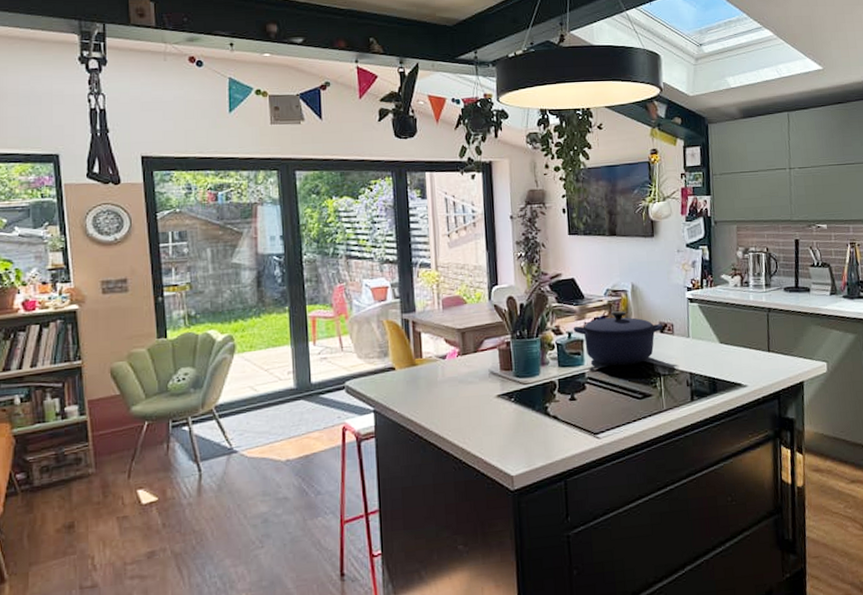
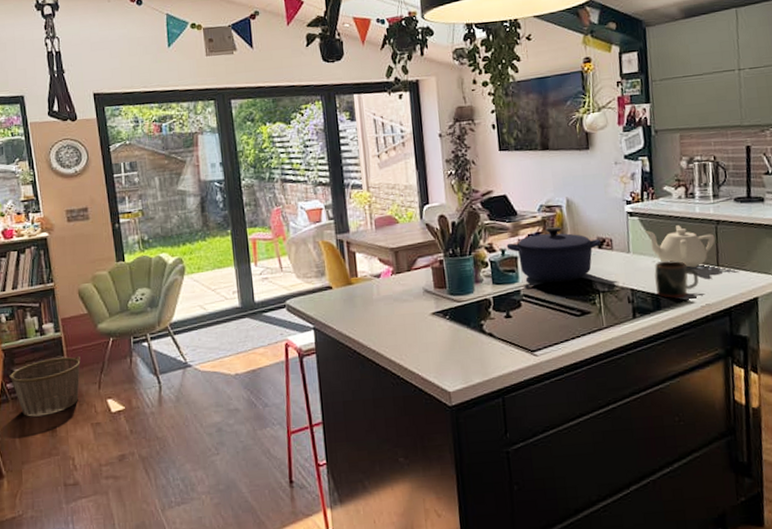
basket: none [20,442,108,512] -> present [9,356,81,417]
teapot: none [704,312,767,353] -> present [645,225,715,268]
mug: none [711,345,751,382] -> present [654,260,699,299]

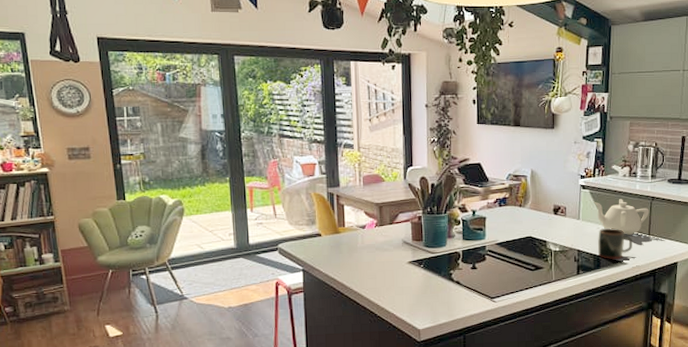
basket: present [9,356,81,417] -> none [8,285,80,339]
cooking pot: present [506,227,602,283] -> none [477,194,557,242]

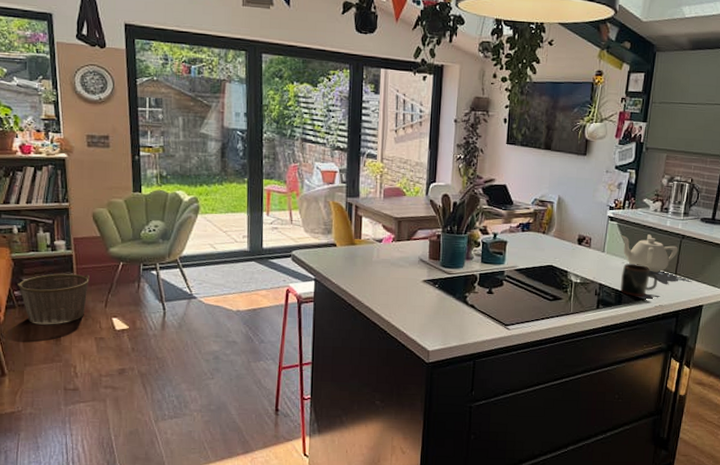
basket: none [8,285,80,339] -> present [18,273,90,325]

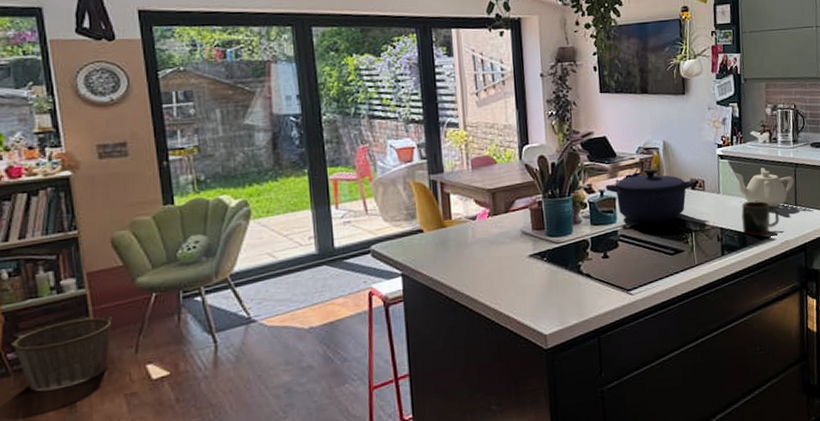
cooking pot: none [499,220,582,270] -> present [605,168,695,224]

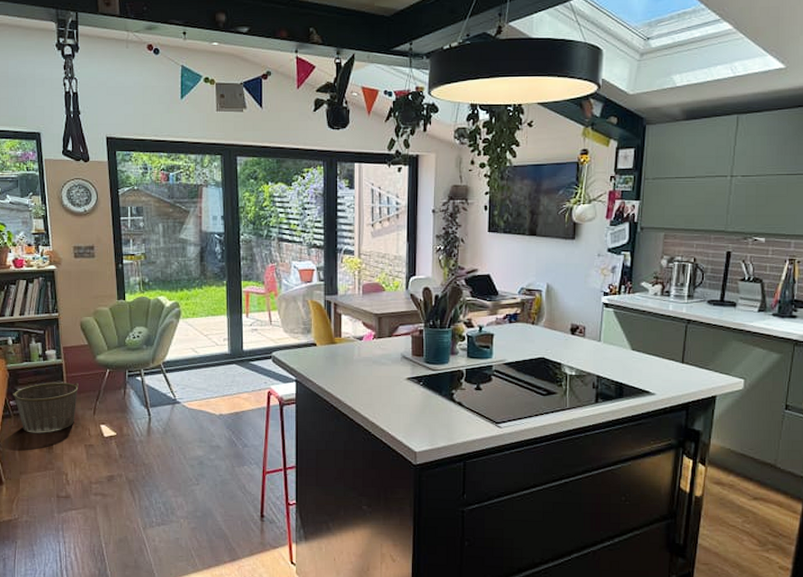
cooking pot: present [605,168,695,224] -> none [484,310,575,363]
teapot: present [734,168,794,207] -> none [618,320,684,362]
mug: present [741,200,779,236] -> none [621,353,662,389]

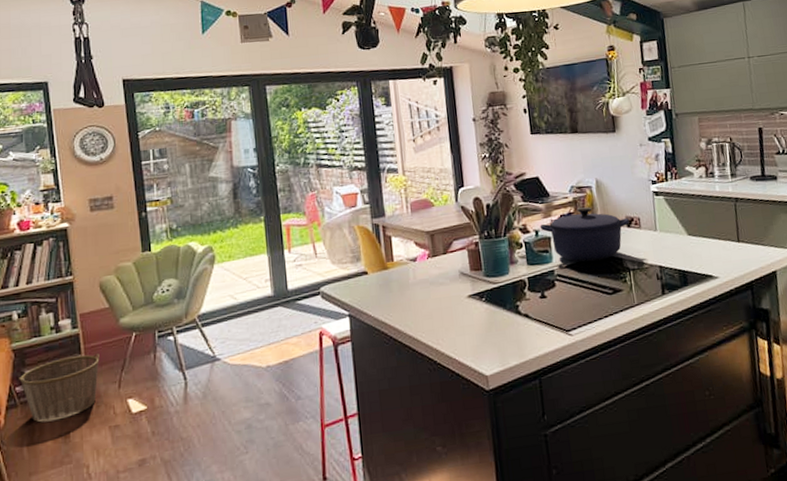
cooking pot: none [484,310,575,363] -> present [539,207,630,263]

